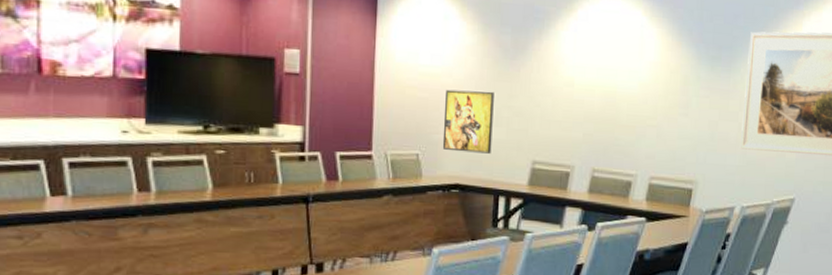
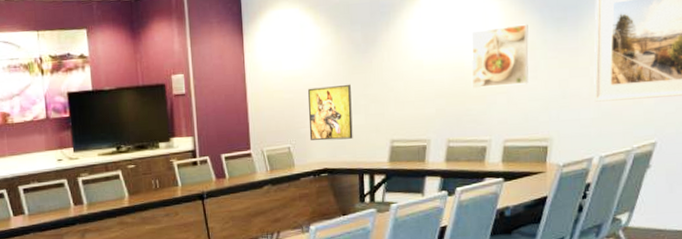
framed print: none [623,55,684,120] -> present [471,24,529,88]

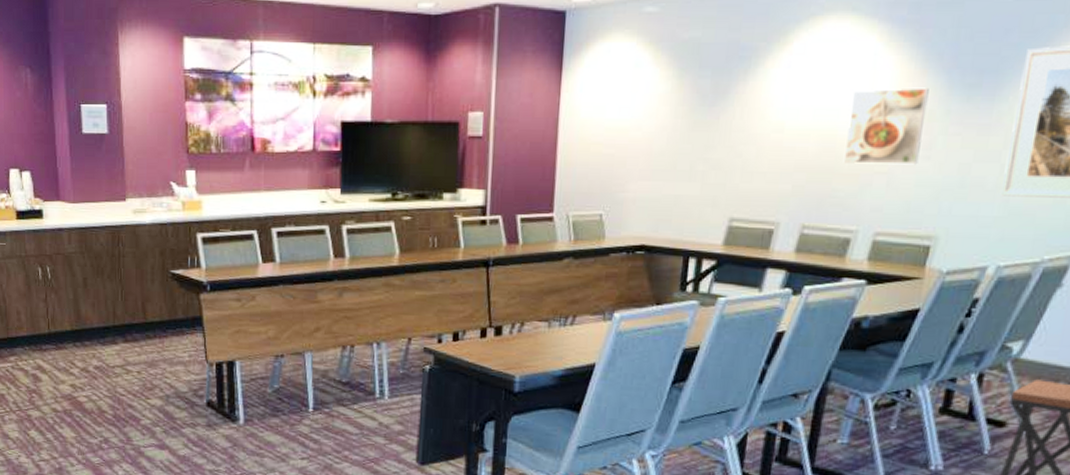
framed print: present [308,84,353,141] -> none [628,143,689,212]

